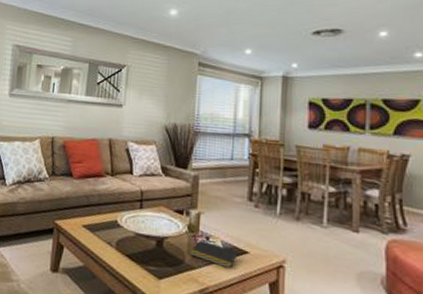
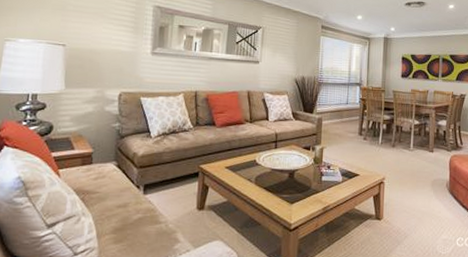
notepad: present [190,239,238,268] -> none [316,169,351,188]

